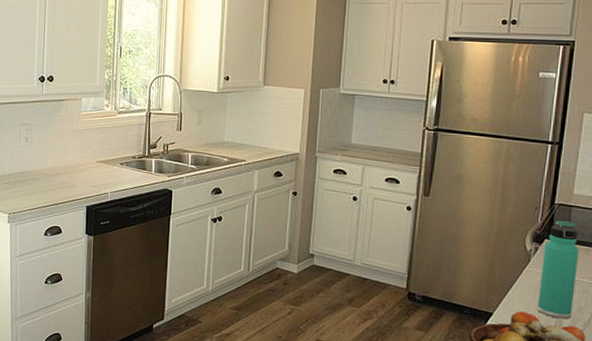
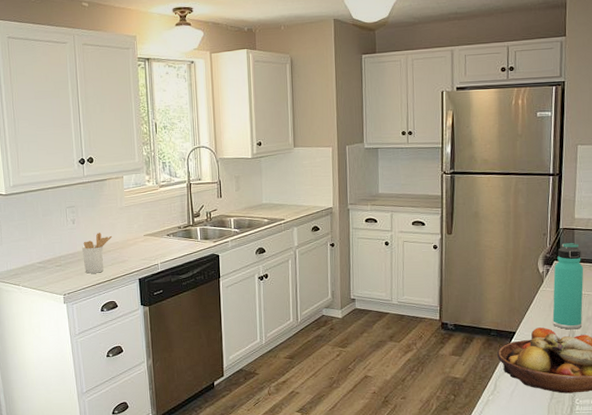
utensil holder: none [32,154,64,196] -> present [81,233,112,274]

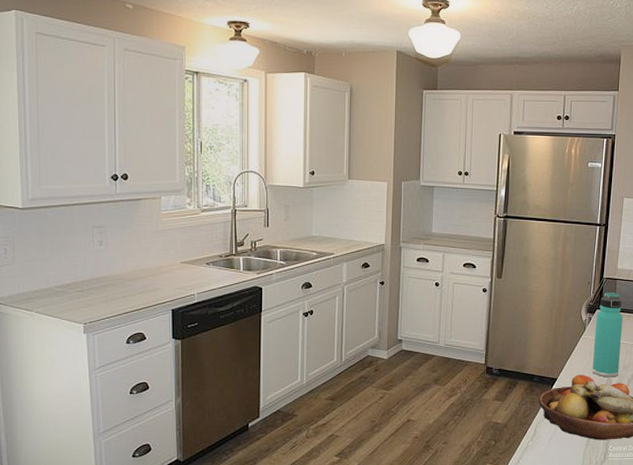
utensil holder: present [81,233,112,274] -> none [108,257,144,301]

